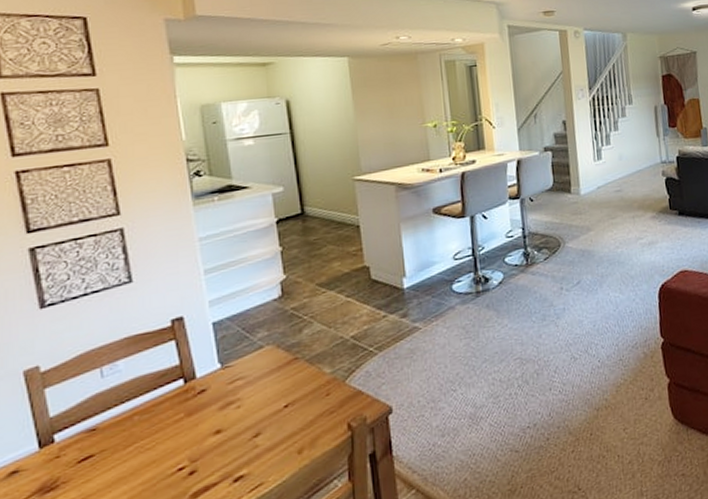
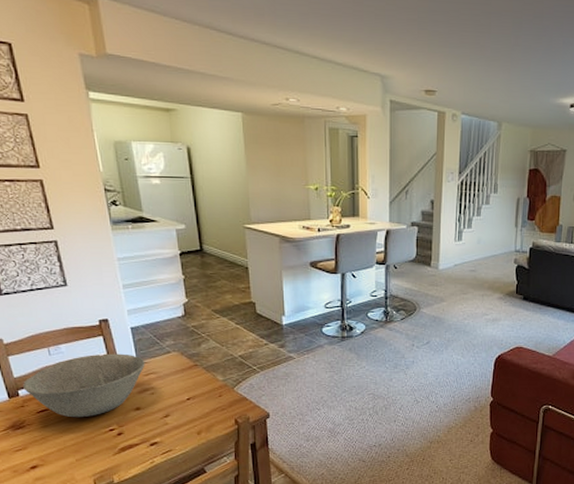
bowl: none [62,358,230,462] -> present [23,353,145,418]

